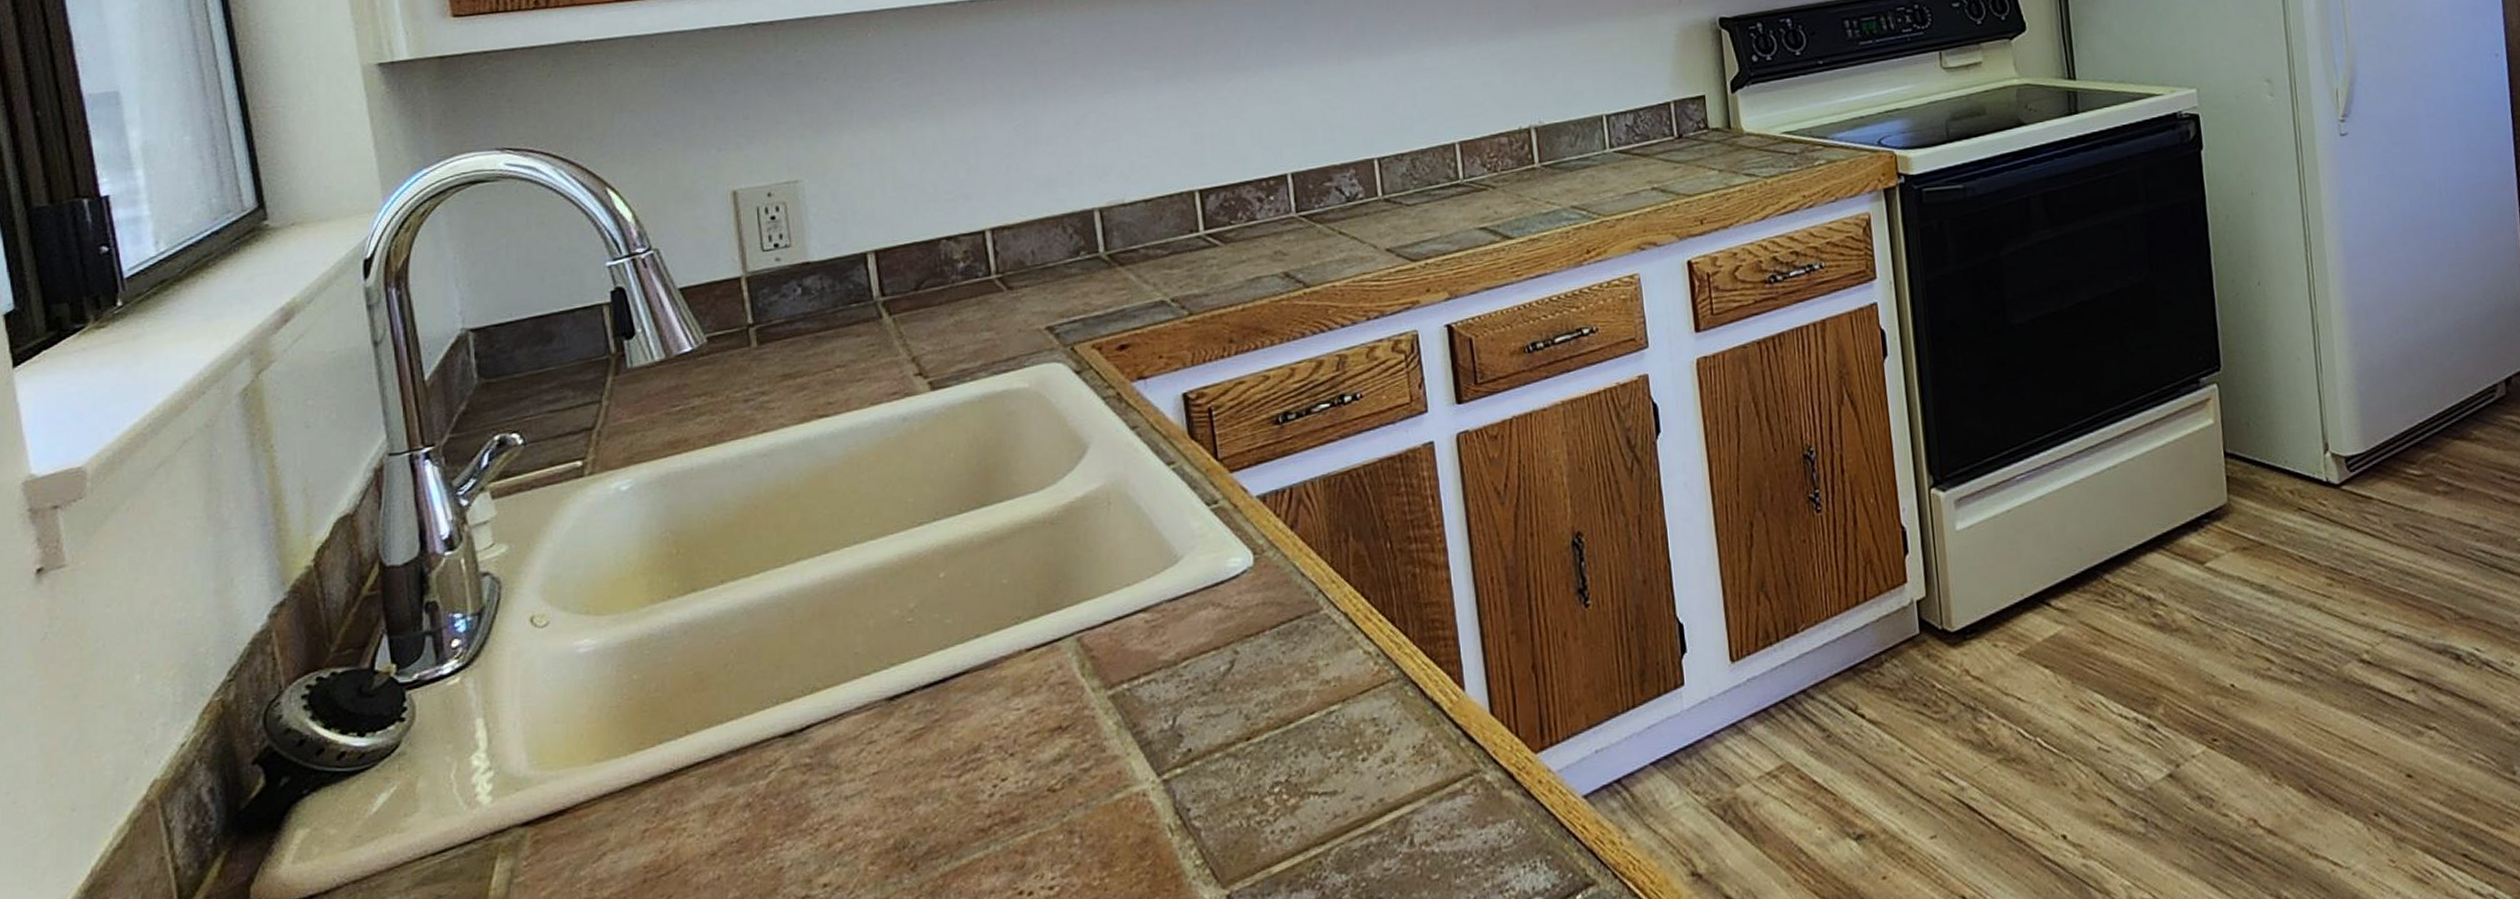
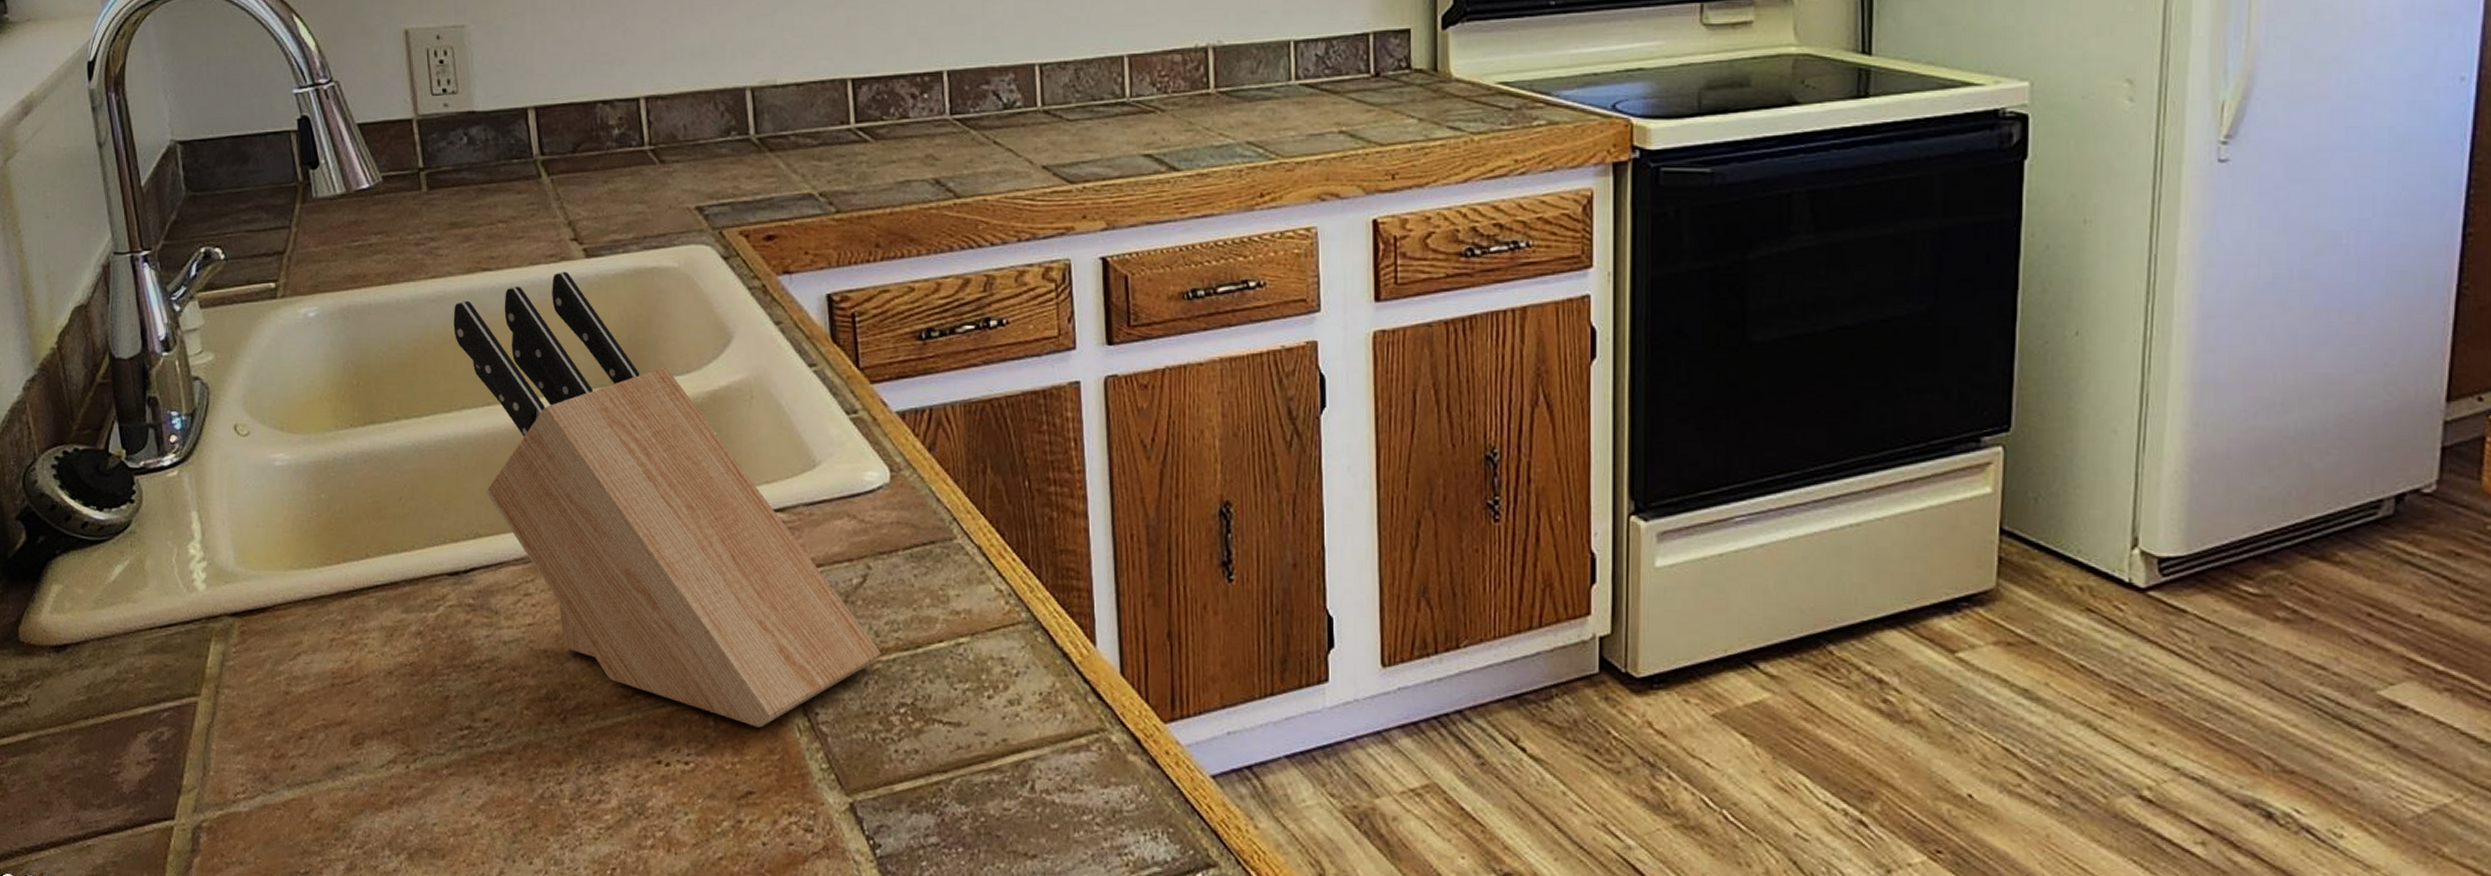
knife block: none [786,407,1252,836] -> present [453,271,881,728]

